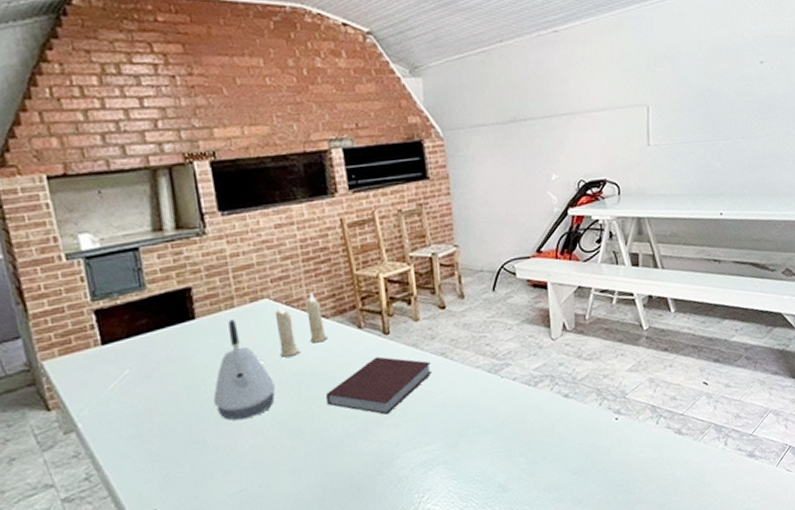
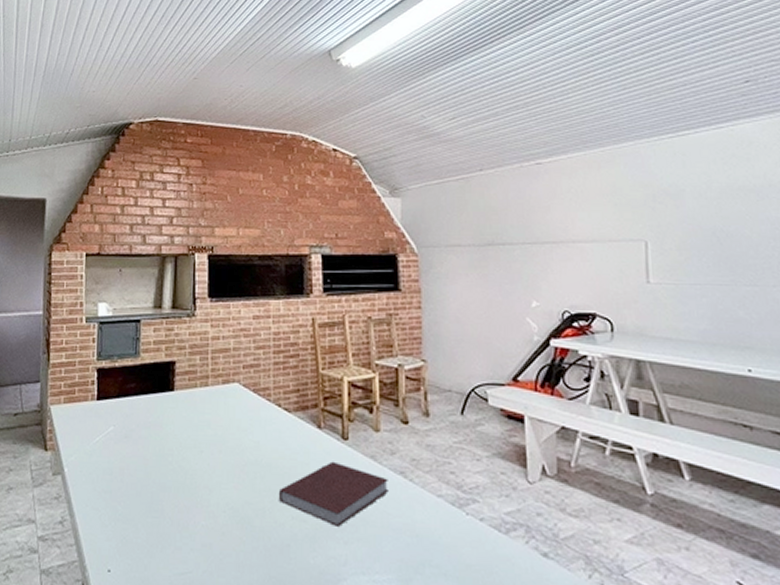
kettle: present [213,319,276,420] -> none [177,397,233,498]
candle: present [274,291,328,358] -> none [241,383,288,444]

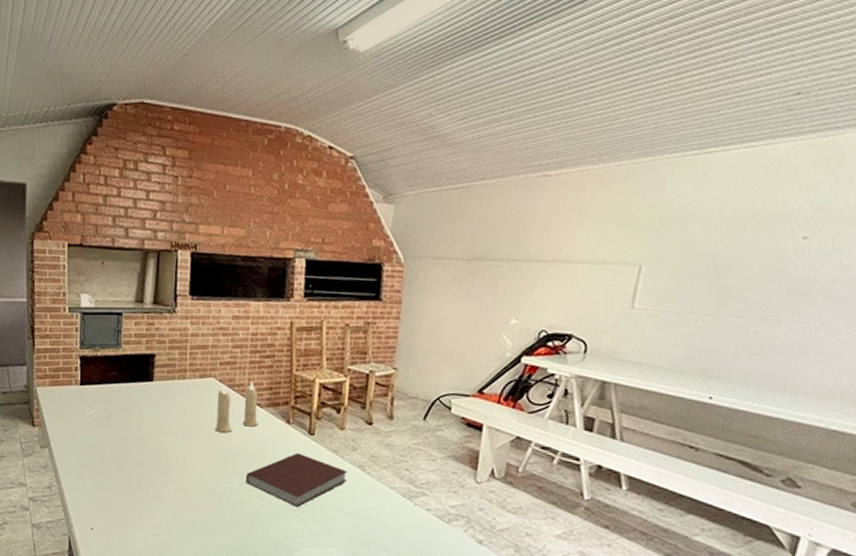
candle: none [241,383,288,444] -> present [214,381,259,433]

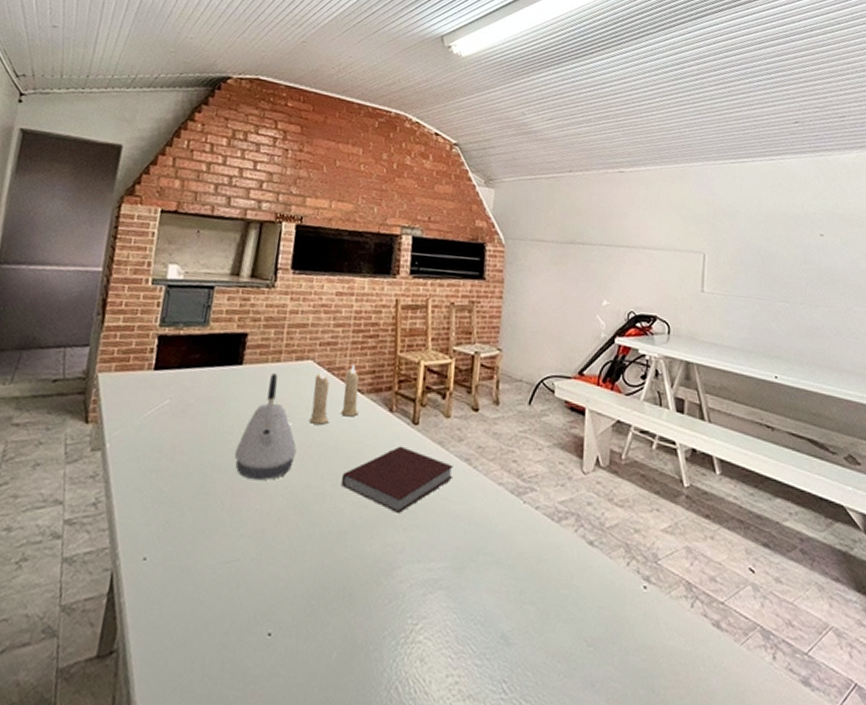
kettle: none [154,389,205,476] -> present [235,373,297,481]

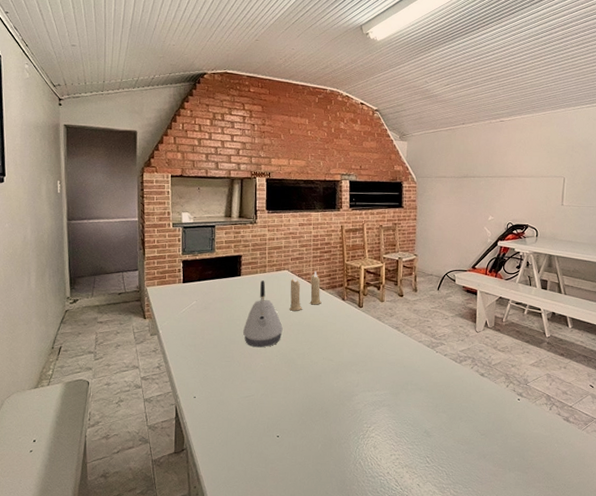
notebook: present [341,446,453,513] -> none [314,321,388,363]

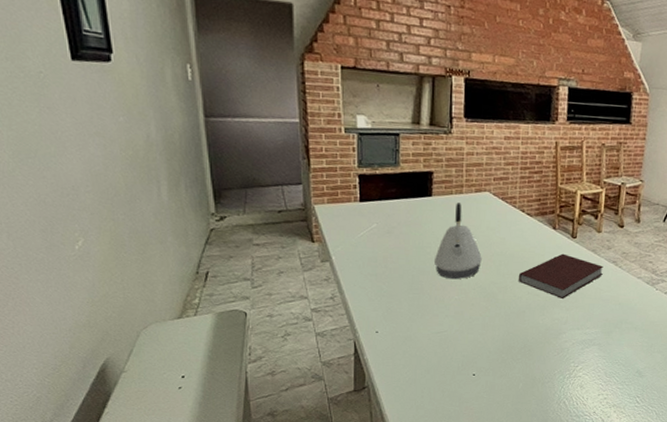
candle: present [289,270,322,311] -> none [490,193,529,240]
notebook: none [314,321,388,363] -> present [518,253,604,299]

